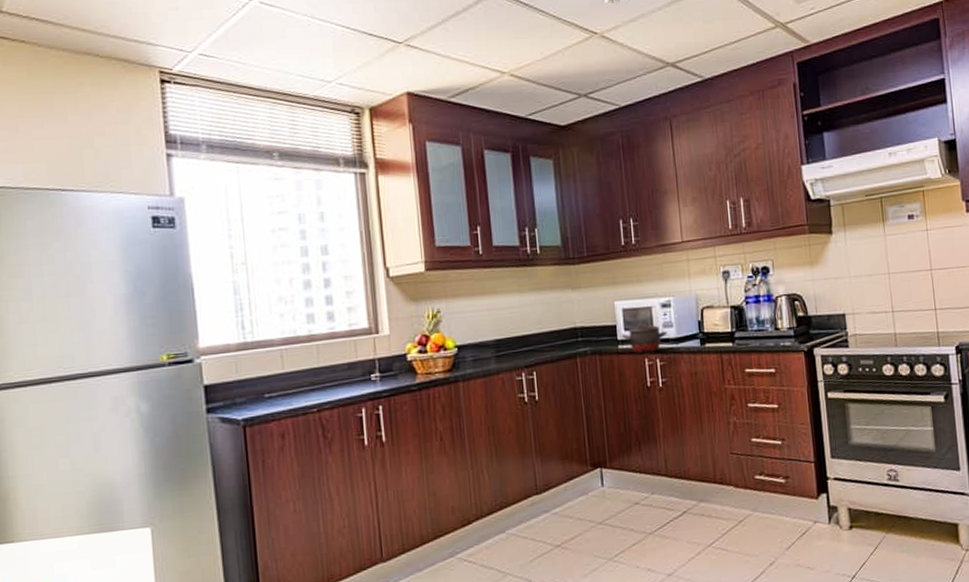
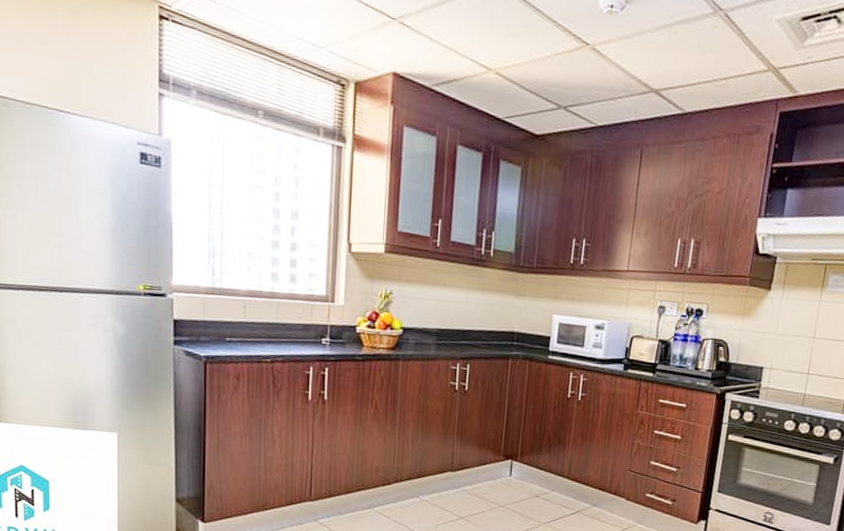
cooking pot: present [622,321,668,354] -> none [554,338,596,369]

